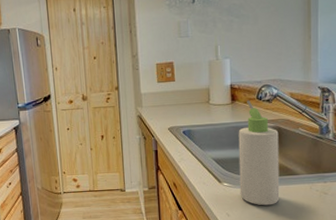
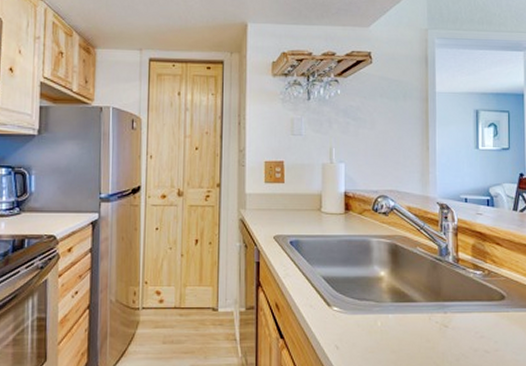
bottle: present [238,100,280,206] -> none [351,211,396,338]

